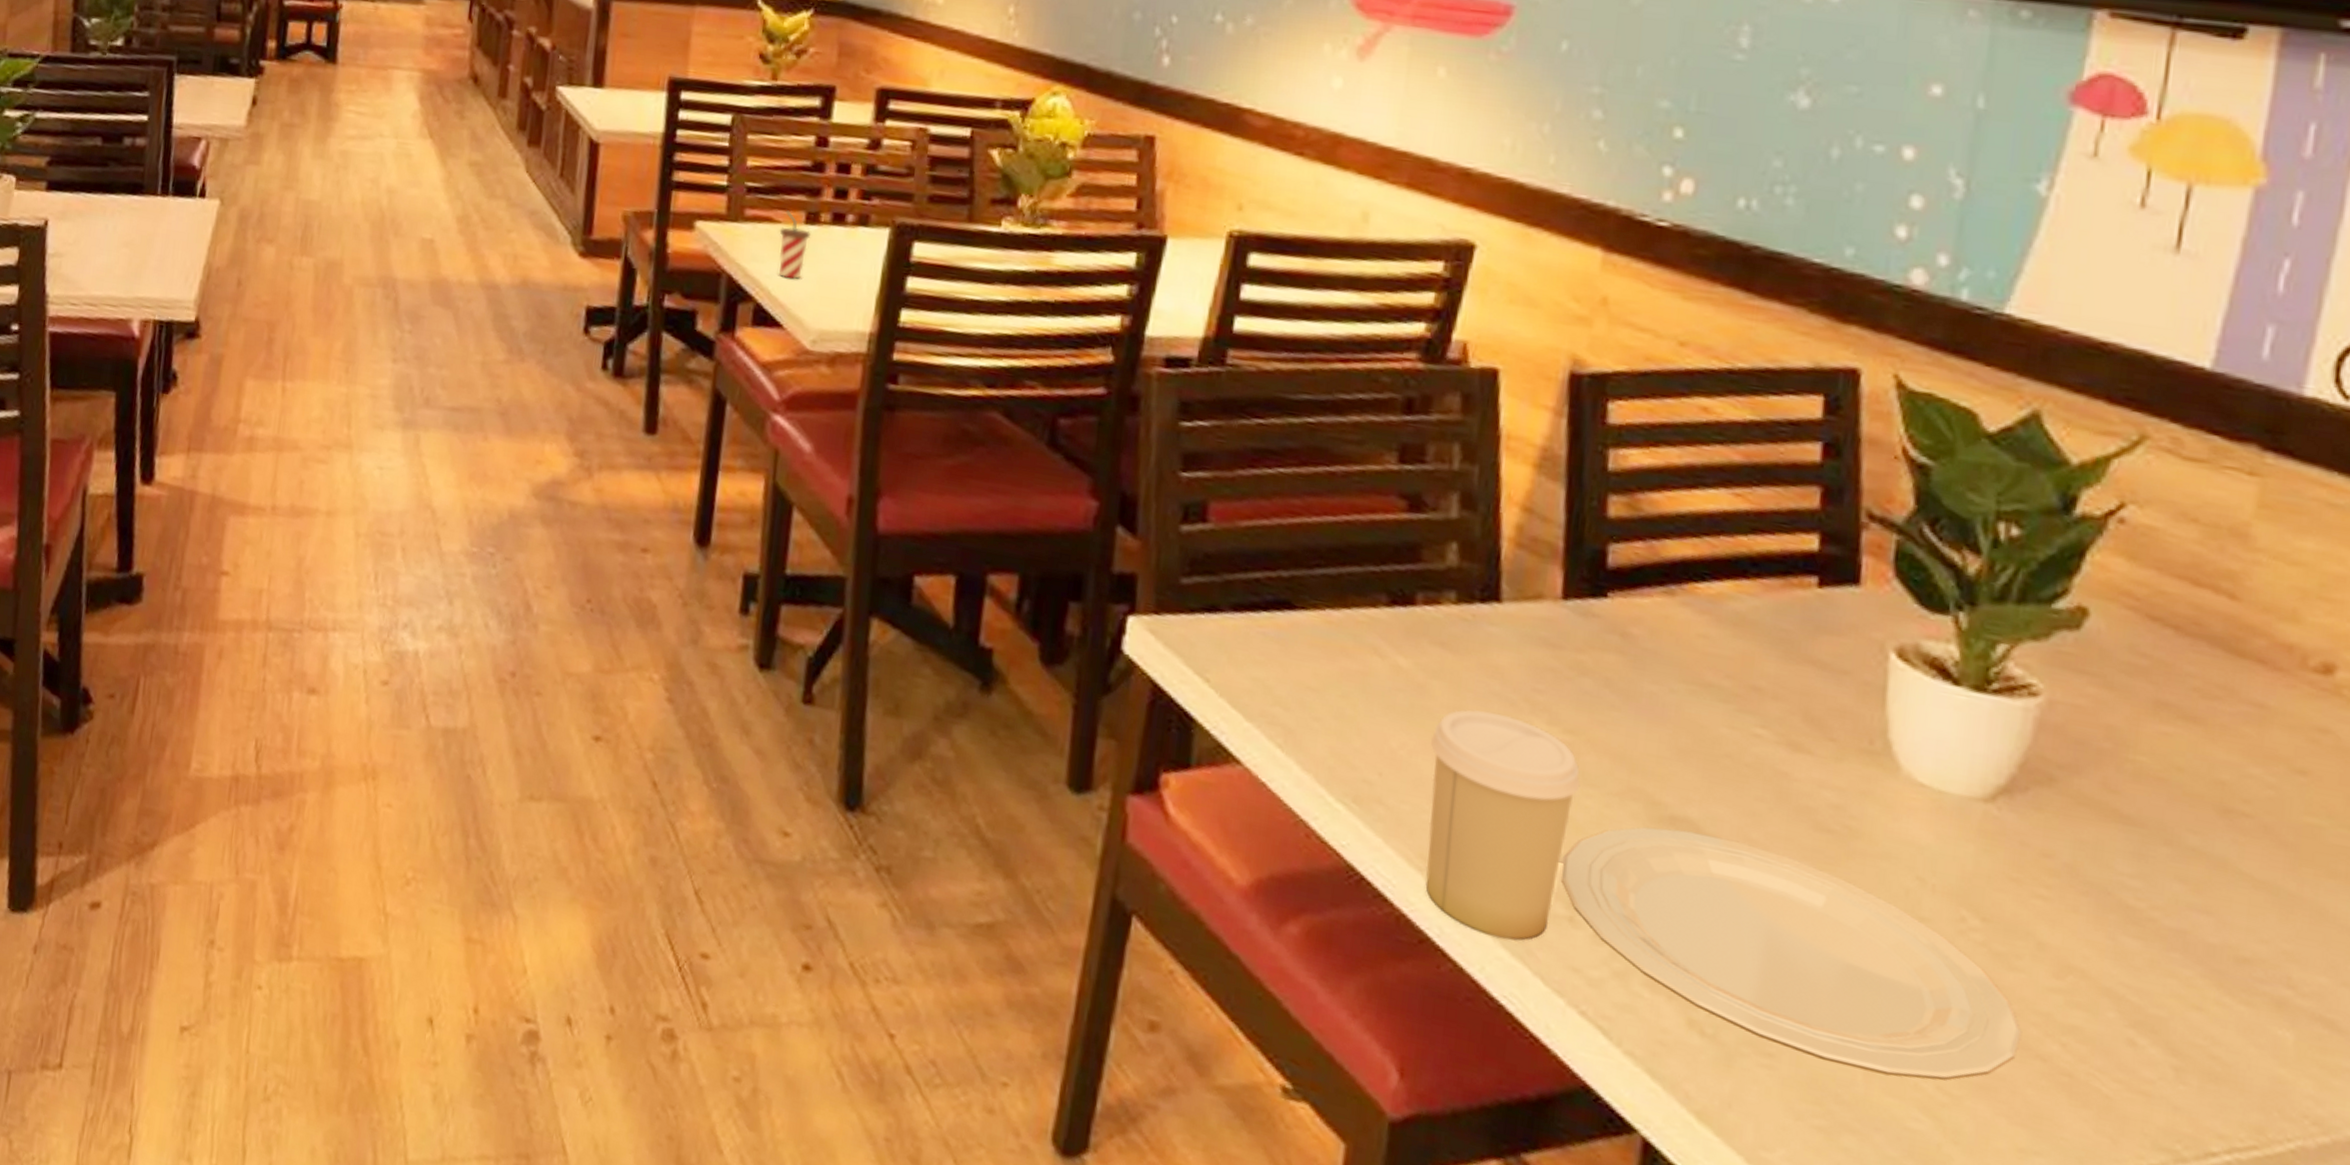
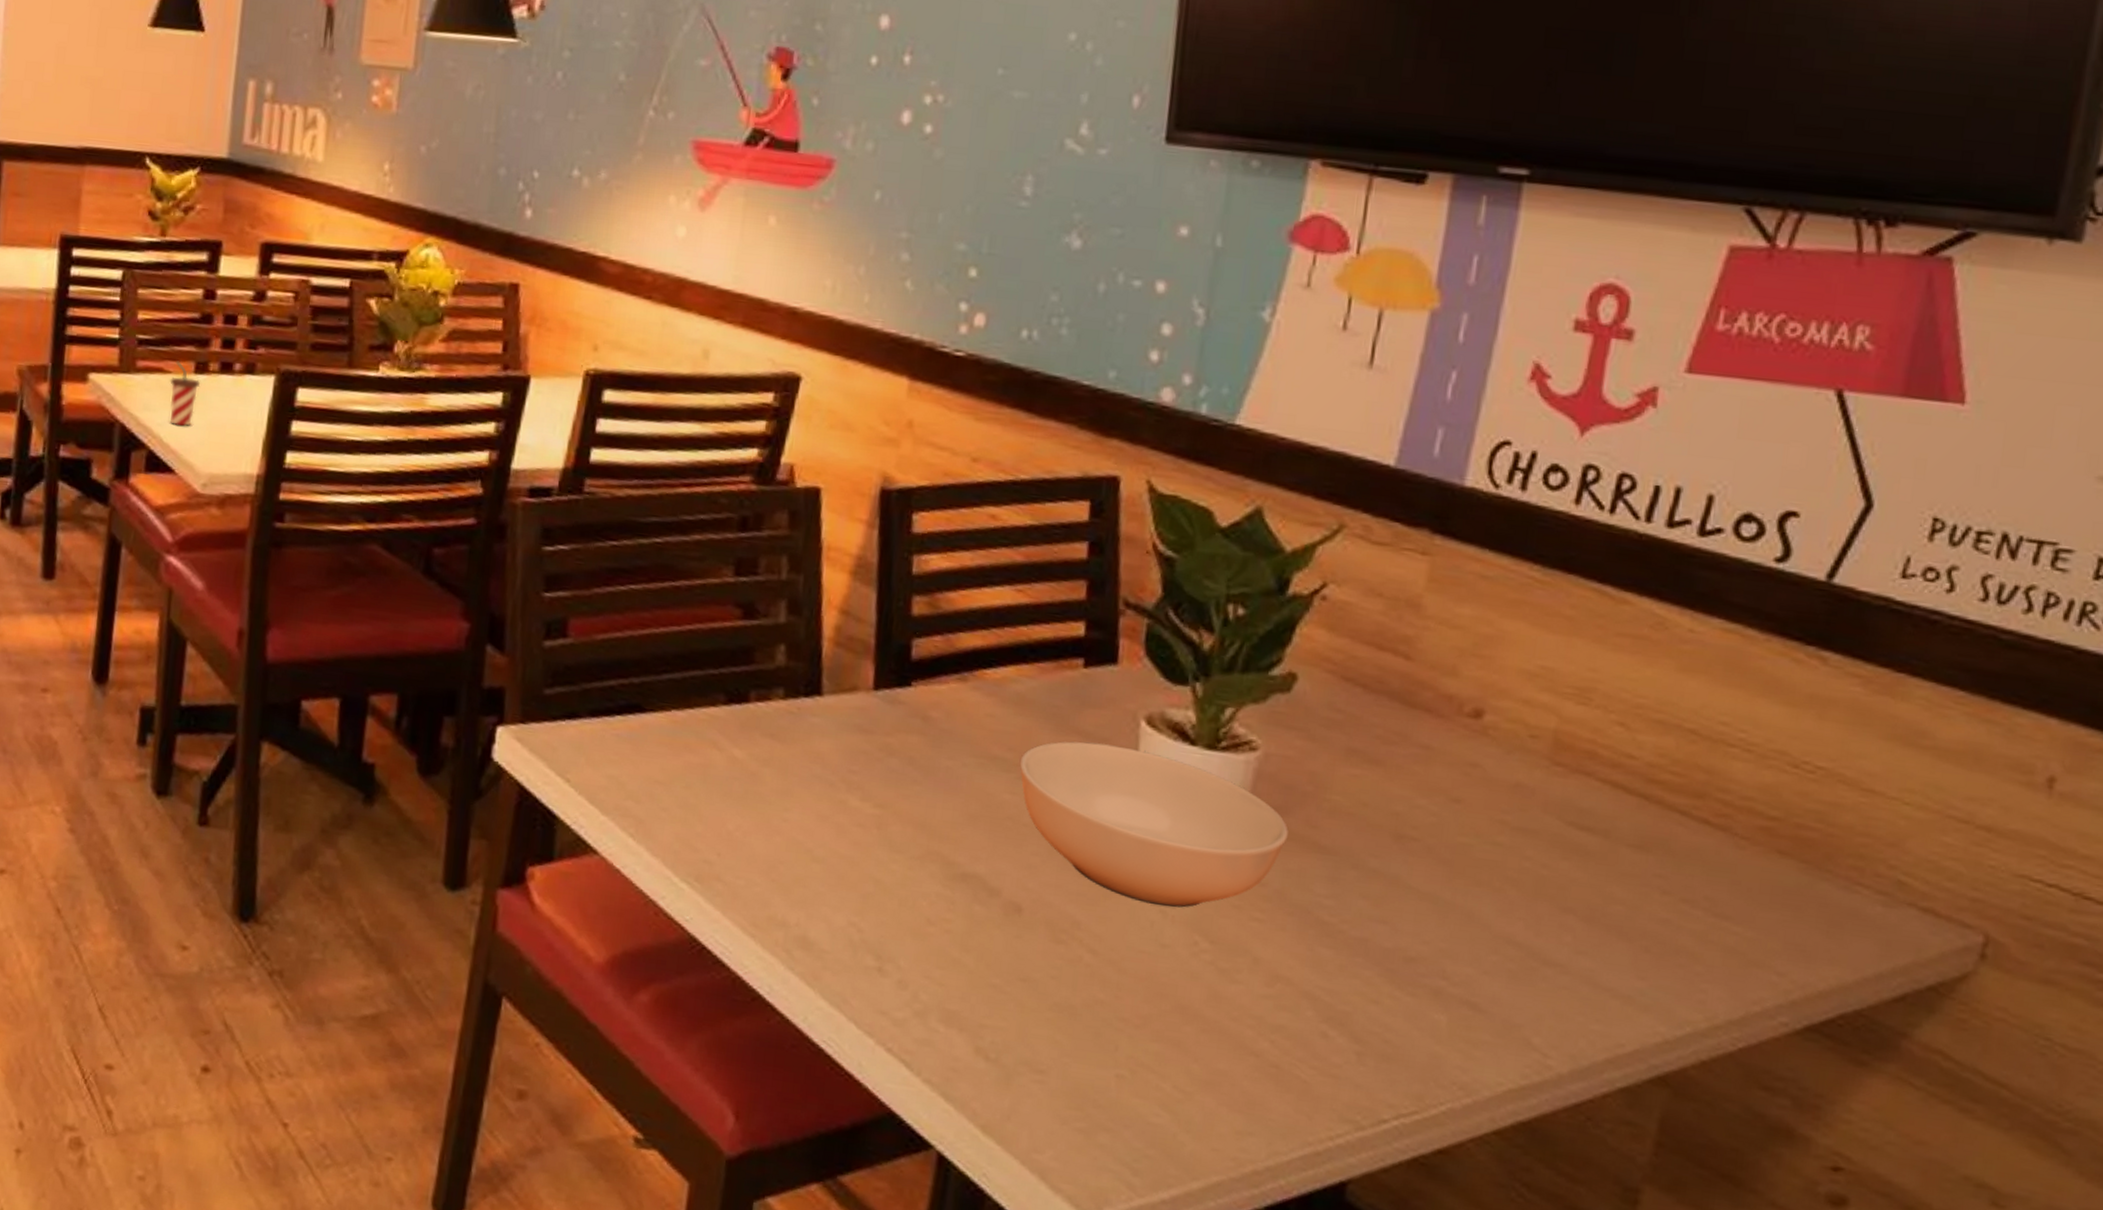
cup: present [1425,709,1581,942] -> none [757,792,888,993]
plate: present [1561,827,2022,1081] -> none [872,884,1241,1081]
bowl: none [1739,671,2081,876] -> present [1019,741,1289,908]

